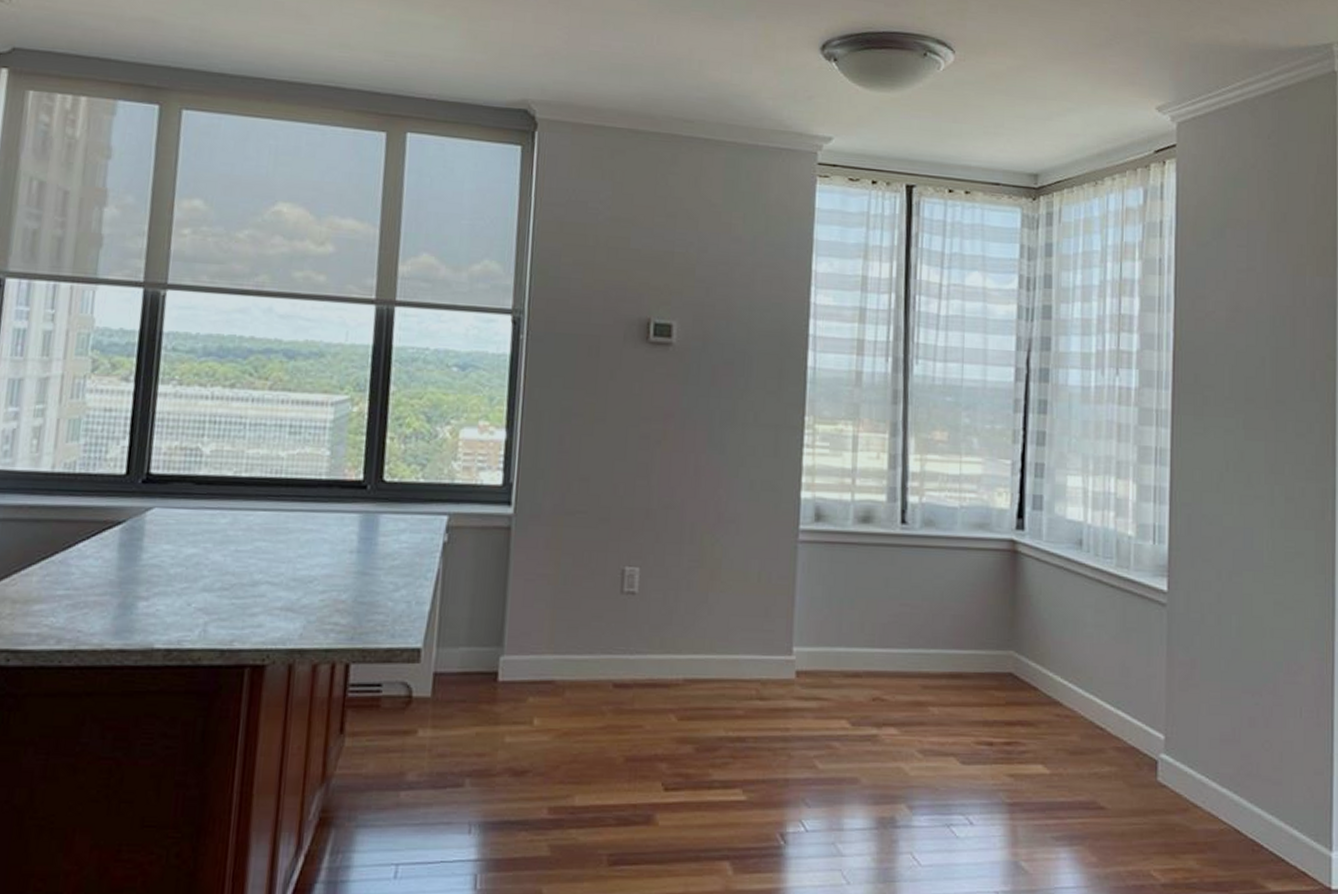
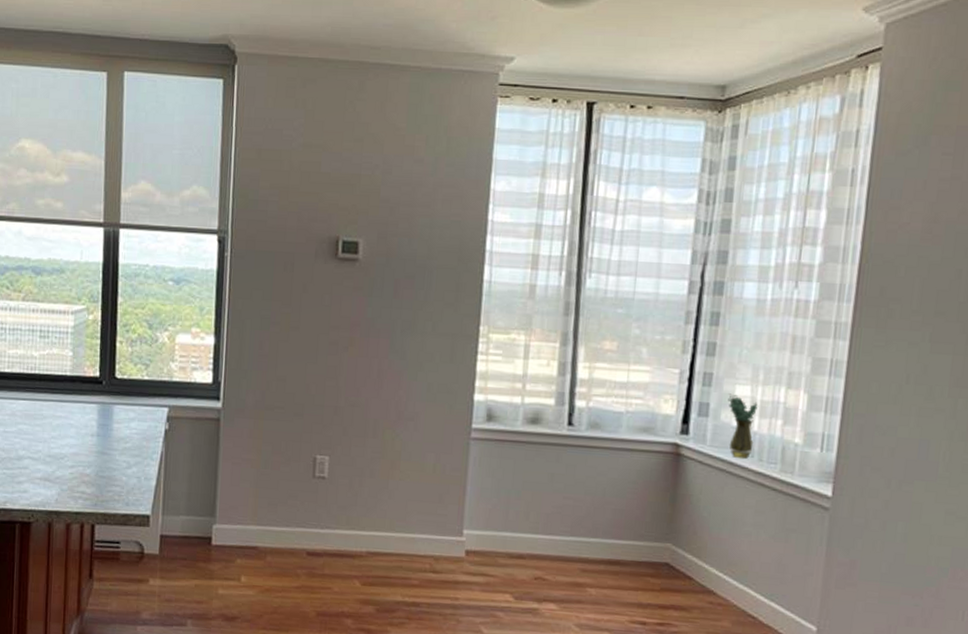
vase: none [1061,485,1091,555] -> present [728,393,759,460]

